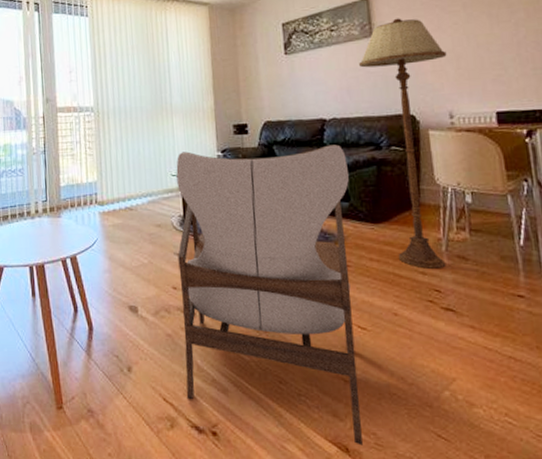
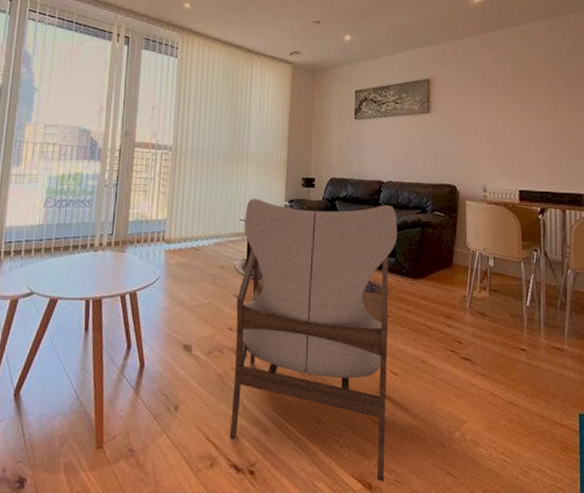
floor lamp: present [359,18,447,270] -> none [416,100,486,323]

